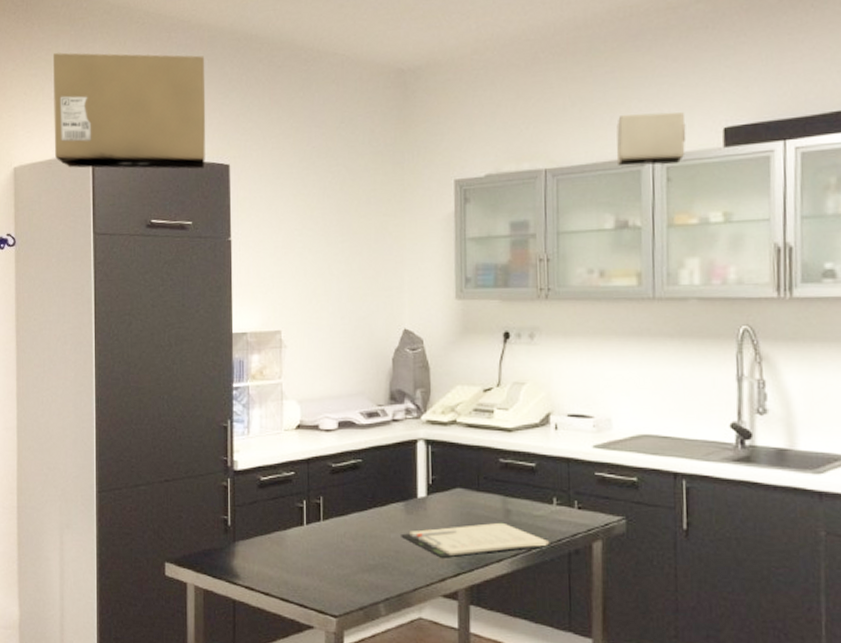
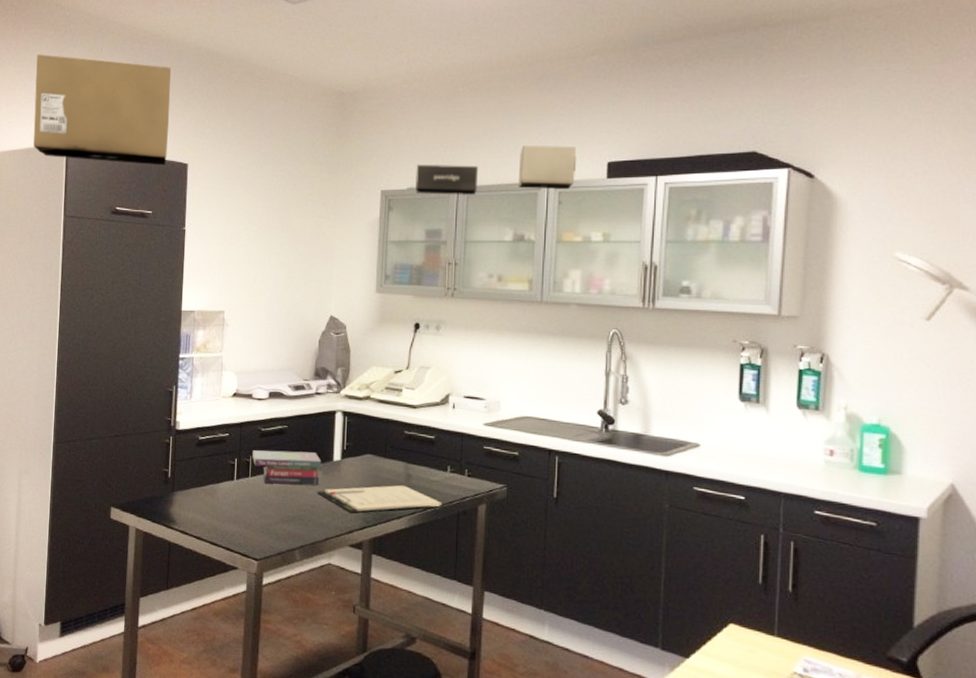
books: none [323,488,405,528] -> present [252,450,322,485]
box: none [494,143,569,182] -> present [415,164,479,196]

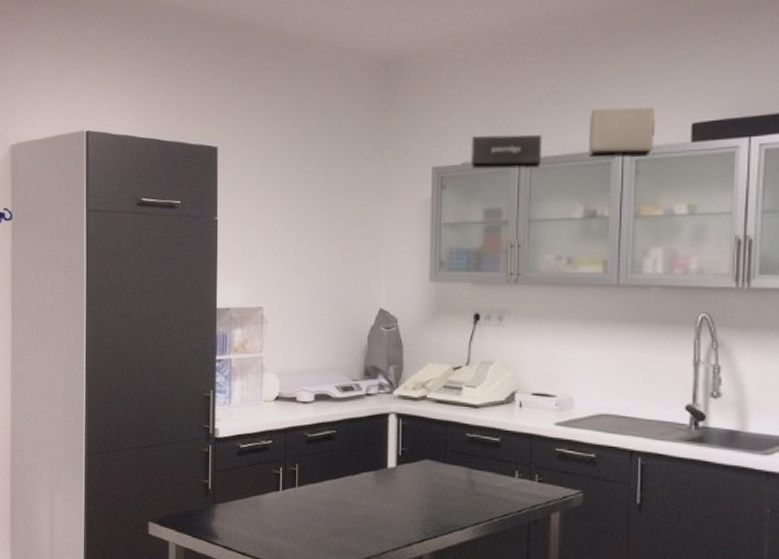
box: present [33,54,172,166] -> none [50,34,196,151]
books: present [252,450,322,485] -> none [299,457,375,495]
clipboard: present [317,484,444,513] -> none [371,492,512,525]

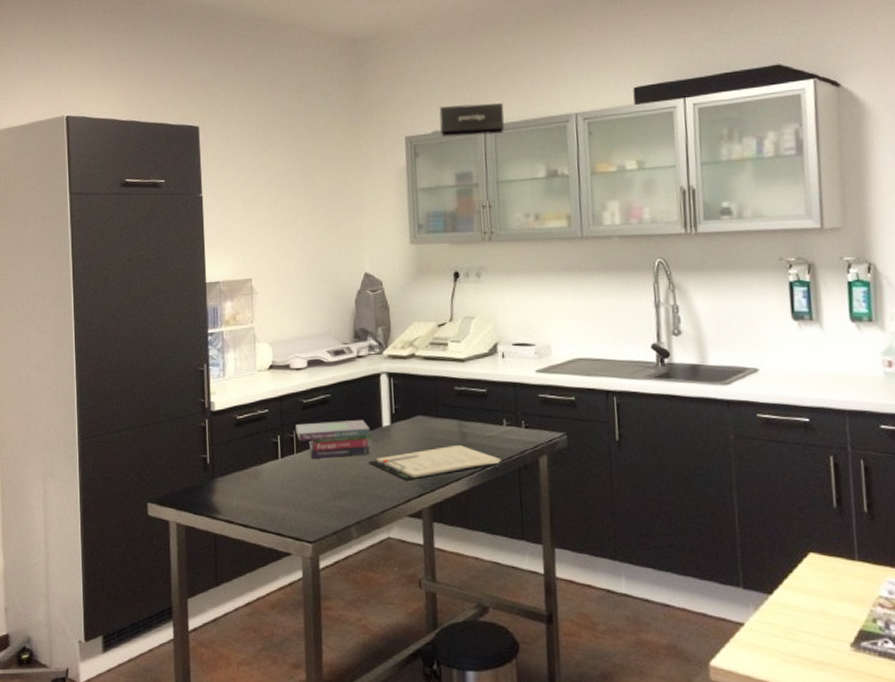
books: none [299,457,375,495] -> present [296,420,371,459]
clipboard: none [371,492,512,525] -> present [368,444,504,481]
box: present [588,106,656,158] -> none [544,74,603,123]

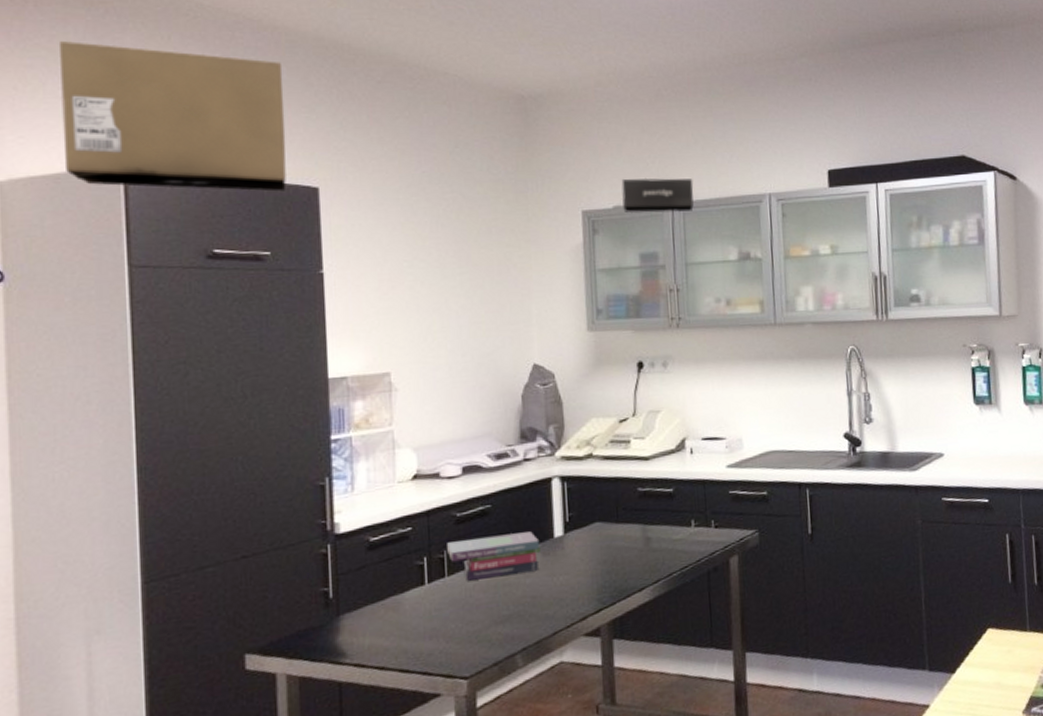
box: none [26,23,176,132] -> present [60,41,286,192]
clipboard: present [368,444,504,481] -> none [537,550,692,596]

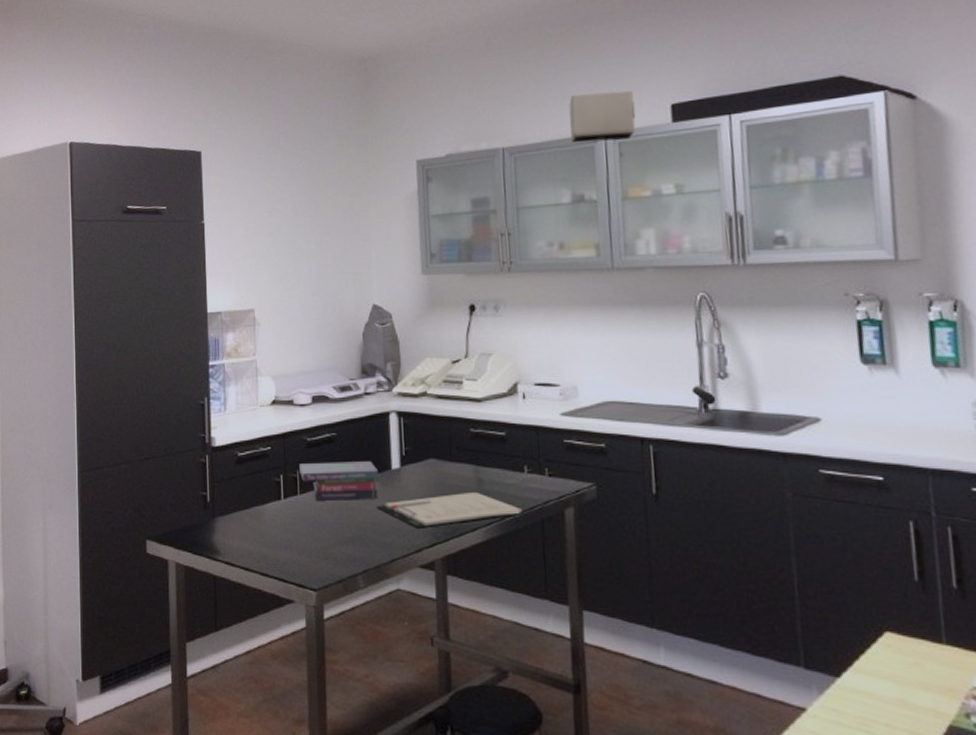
box: present [60,41,286,192] -> none [32,49,178,159]
clipboard: none [537,550,692,596] -> present [377,491,525,529]
box: present [621,177,694,214] -> none [453,123,525,161]
box: none [736,153,797,202] -> present [569,90,636,144]

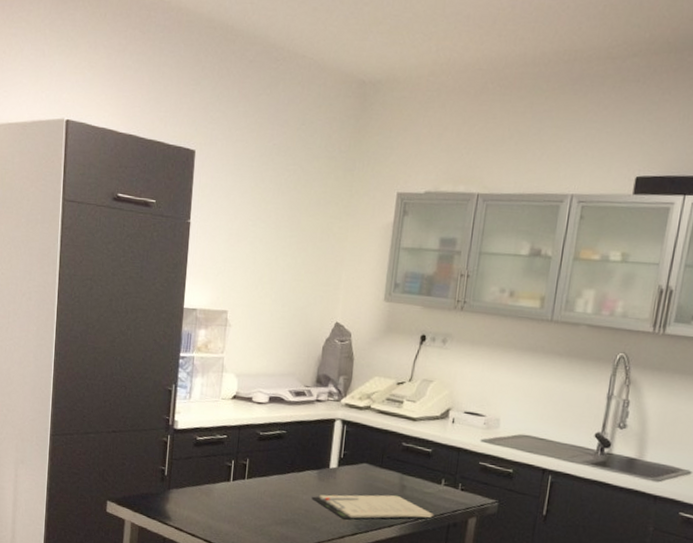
books: present [299,461,379,501] -> none [249,453,318,491]
box: present [569,90,636,144] -> none [540,153,605,205]

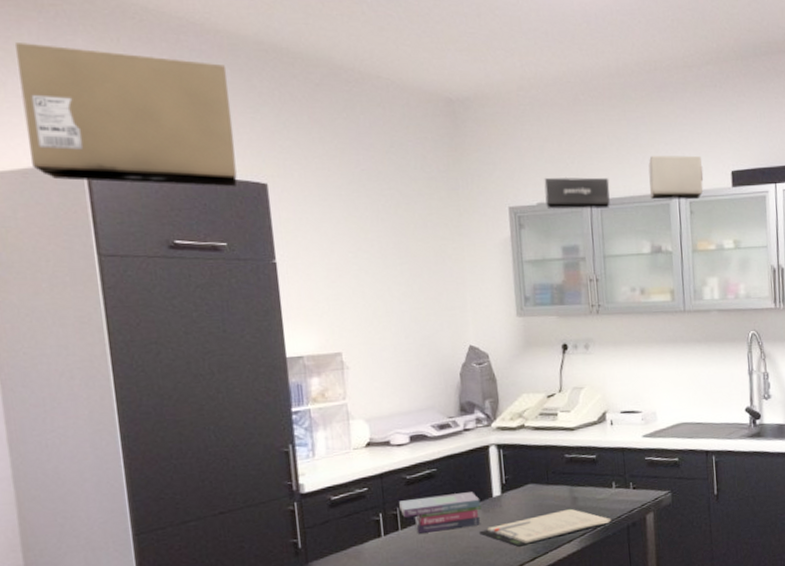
box: none [30,15,181,151] -> present [16,43,238,187]
books: none [249,453,318,491] -> present [399,492,481,534]
box: none [433,166,502,204] -> present [544,177,610,210]
box: none [540,153,605,205] -> present [648,155,704,200]

